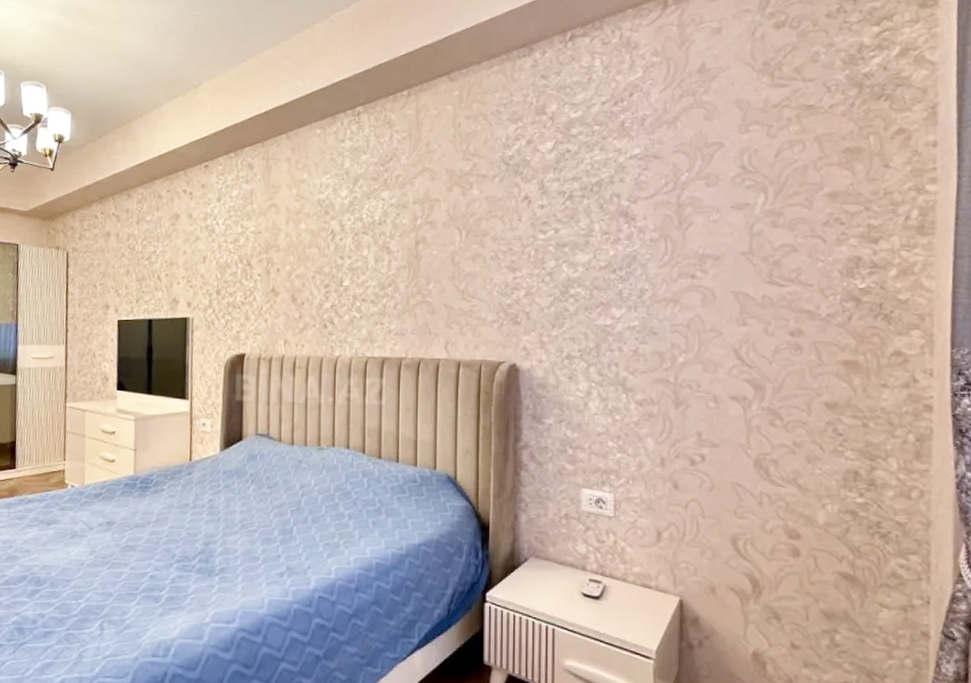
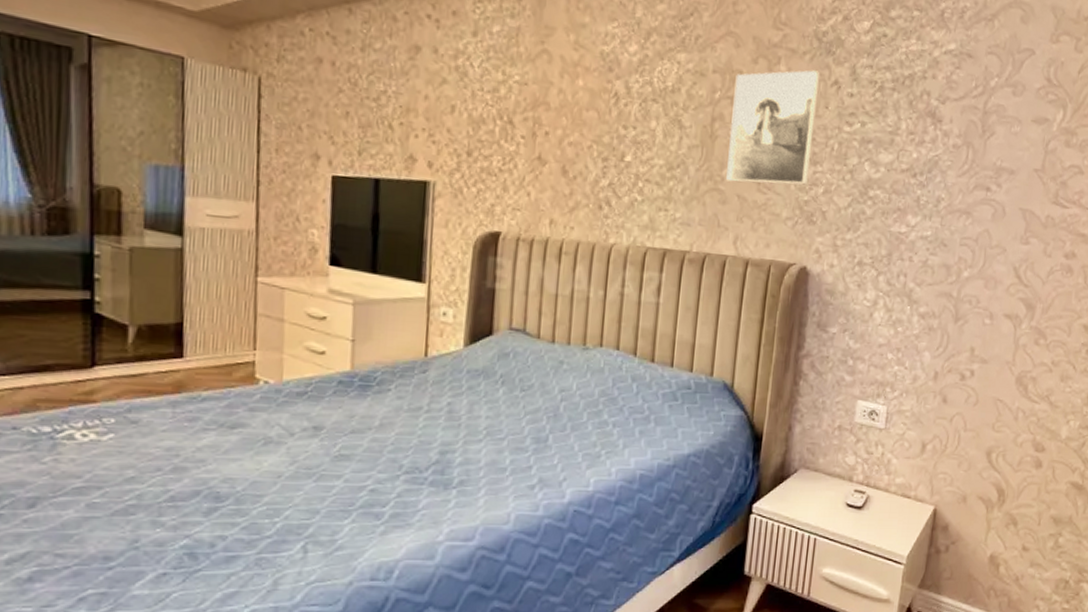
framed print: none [433,190,511,294] -> present [726,70,821,185]

